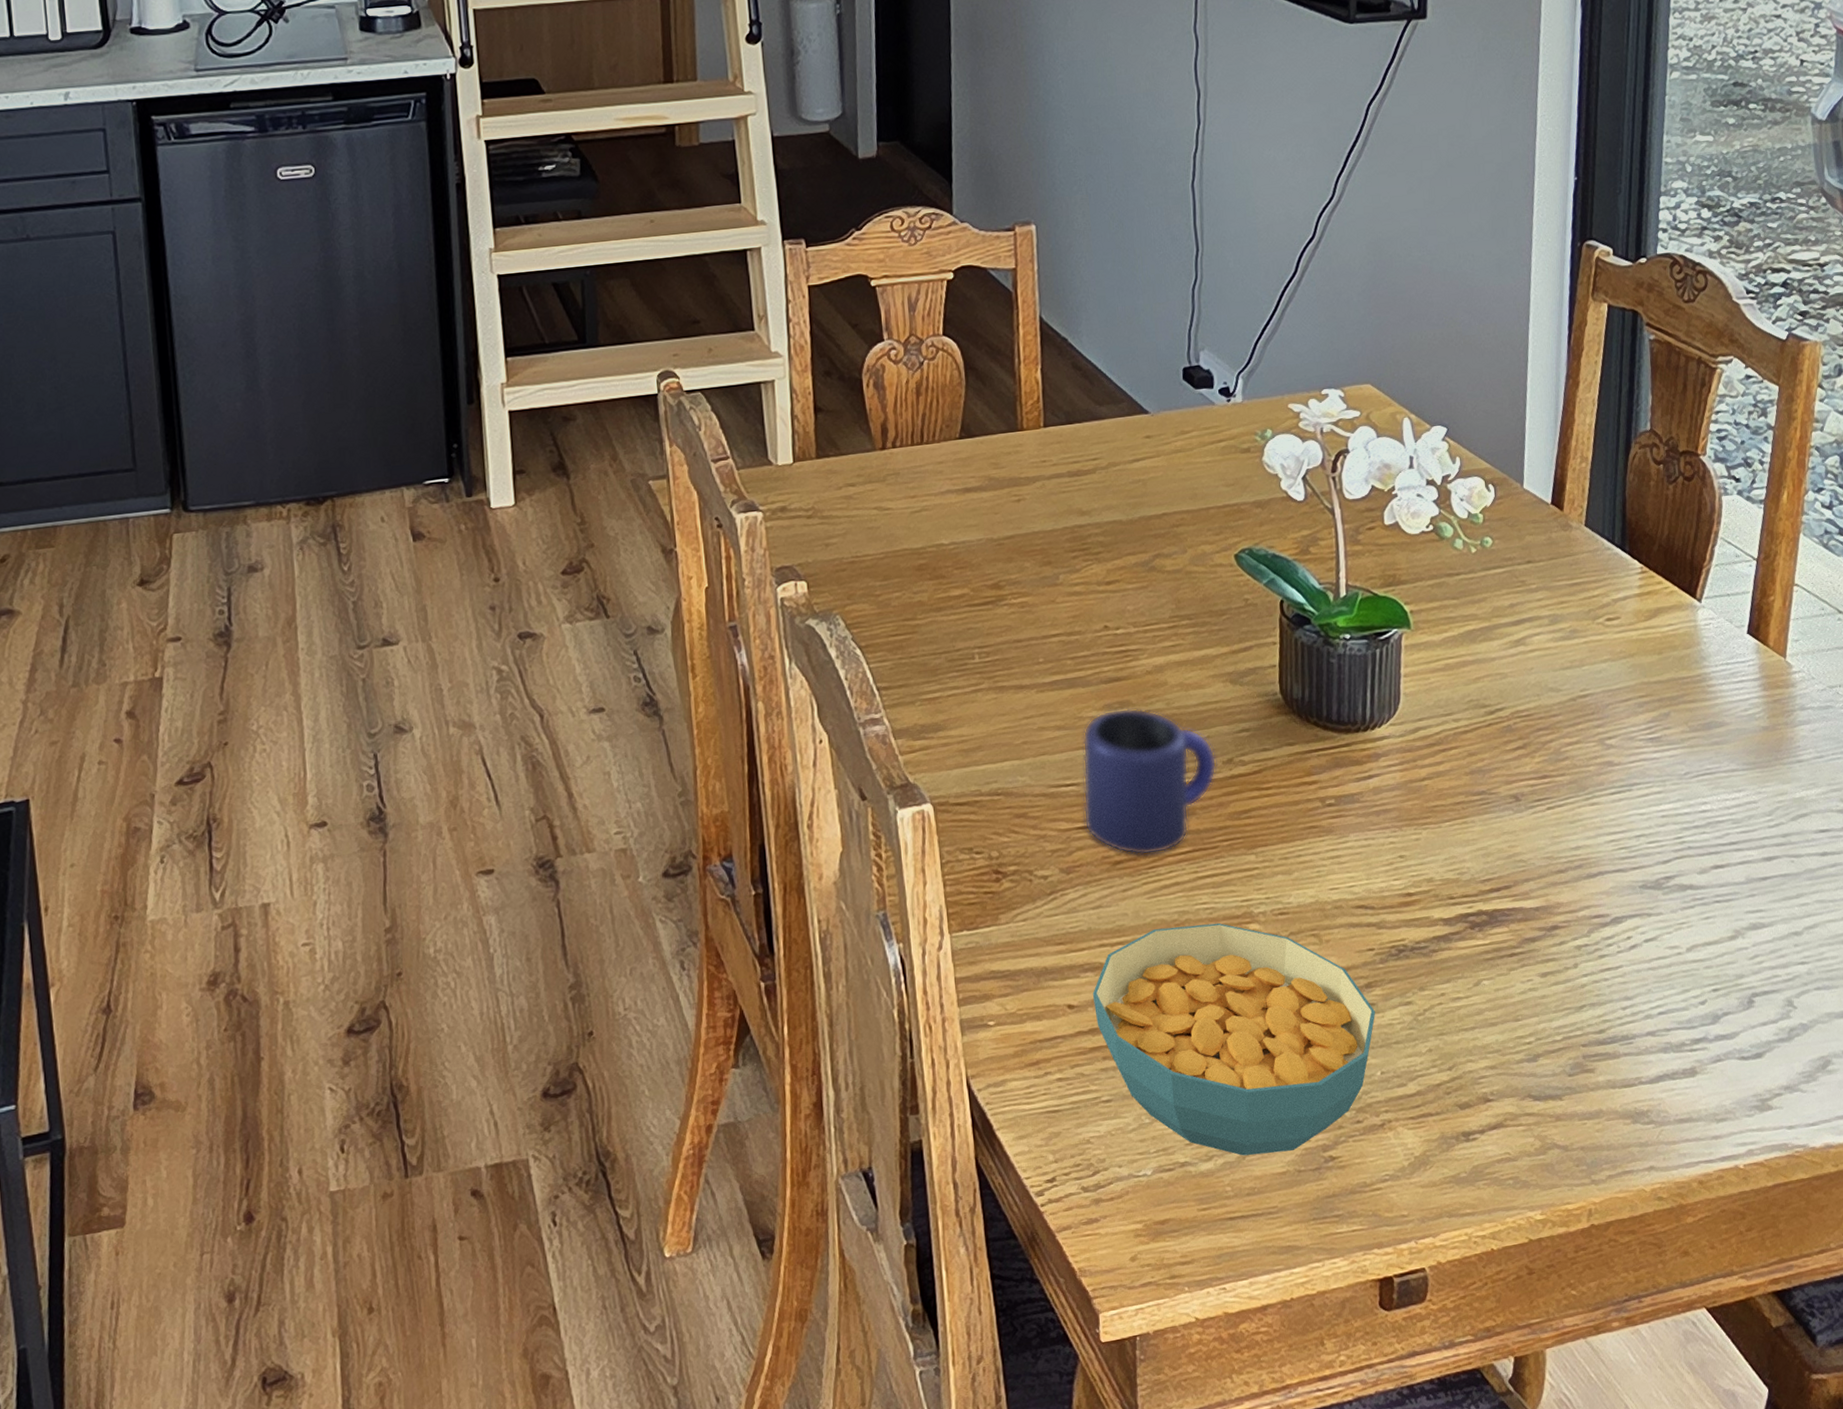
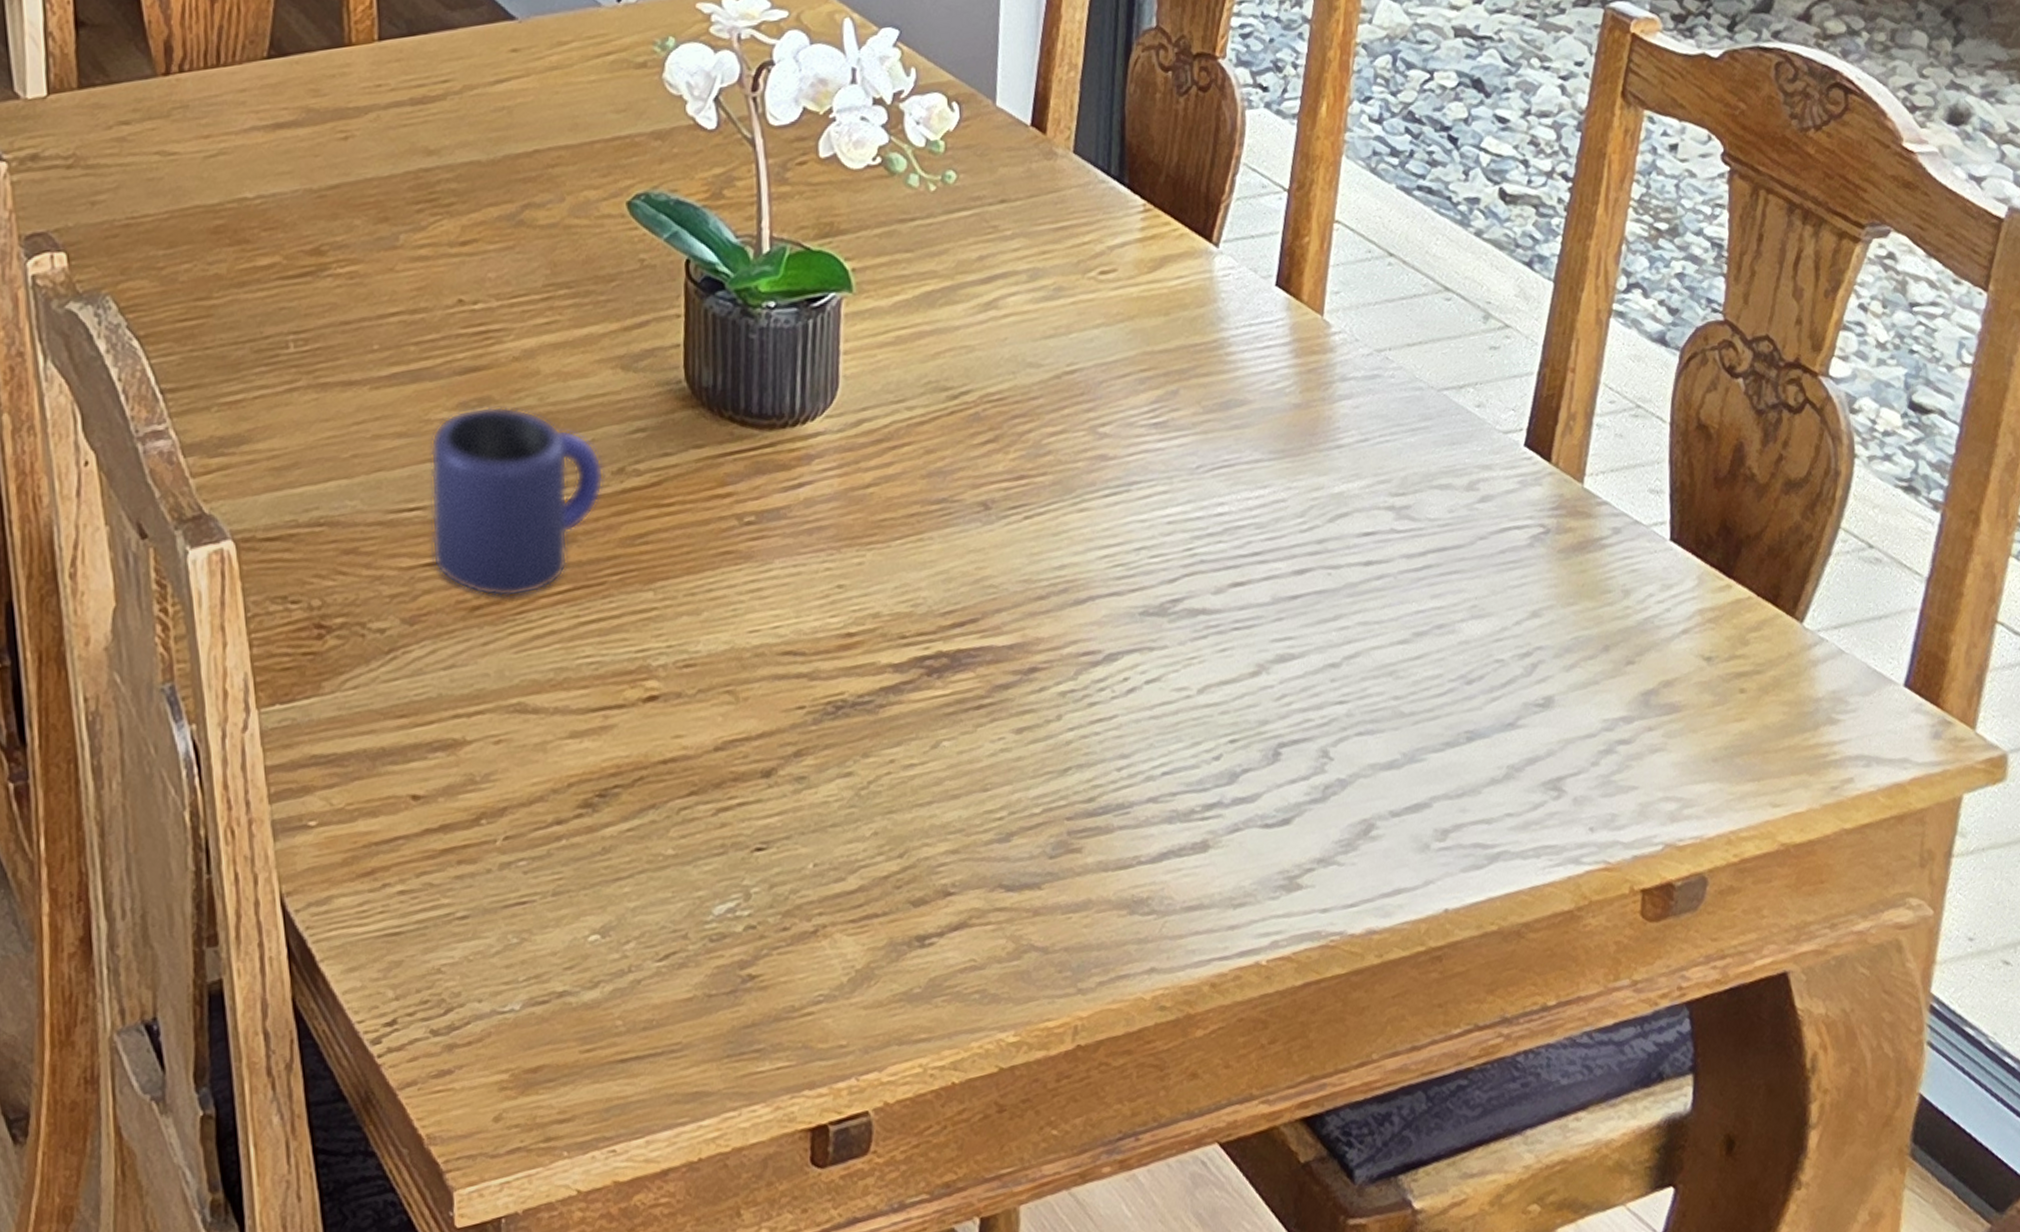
cereal bowl: present [1092,923,1376,1156] -> none [443,681,807,980]

